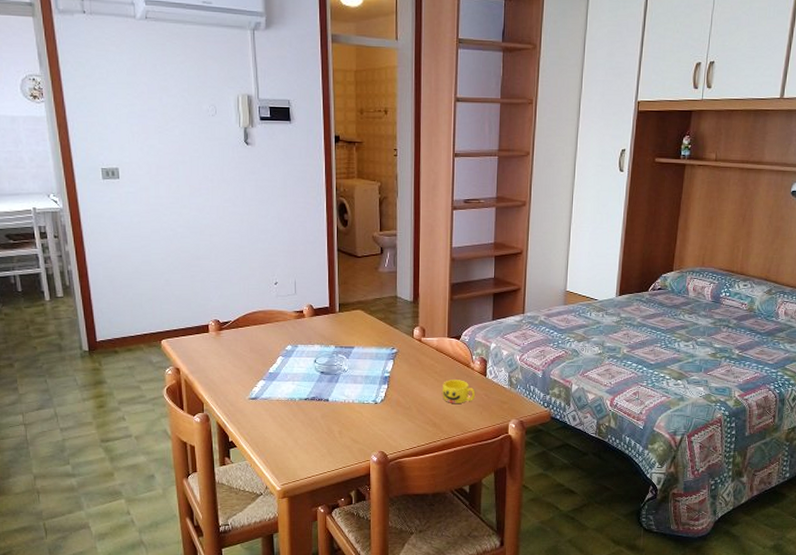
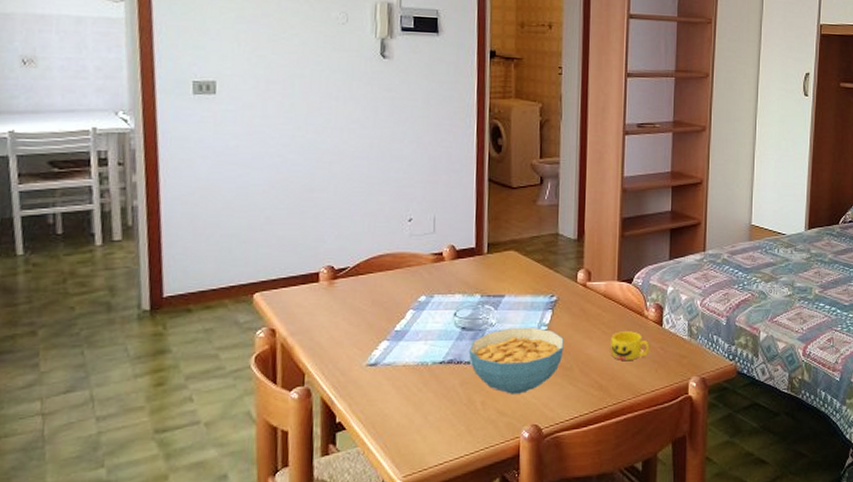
cereal bowl: none [328,373,404,426] -> present [469,327,564,394]

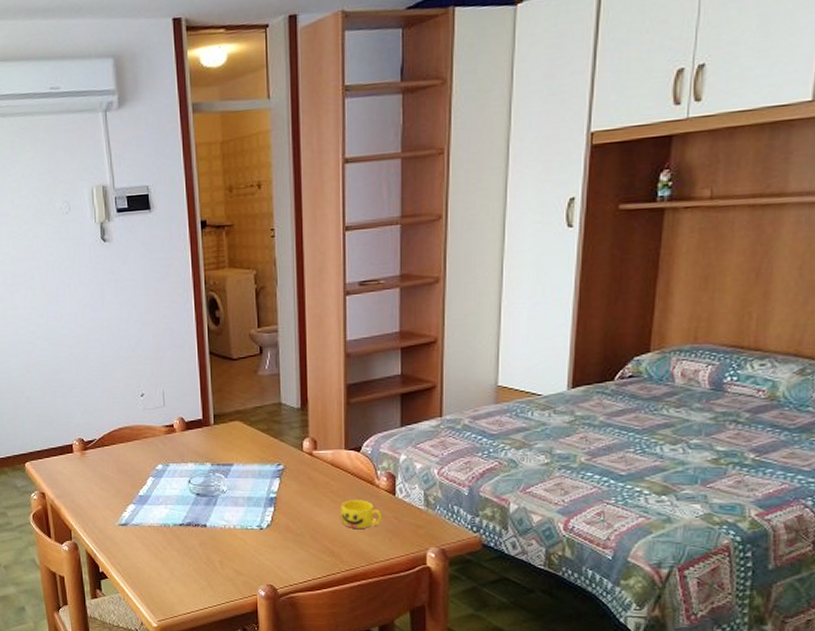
cereal bowl: present [469,327,564,394] -> none [205,494,293,556]

